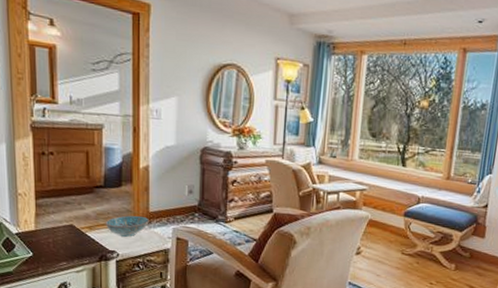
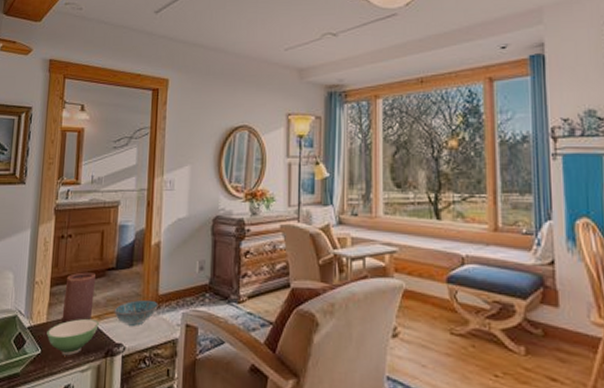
bowl: none [37,228,90,259] -> present [47,318,99,356]
candle: none [51,188,83,232] -> present [61,272,95,324]

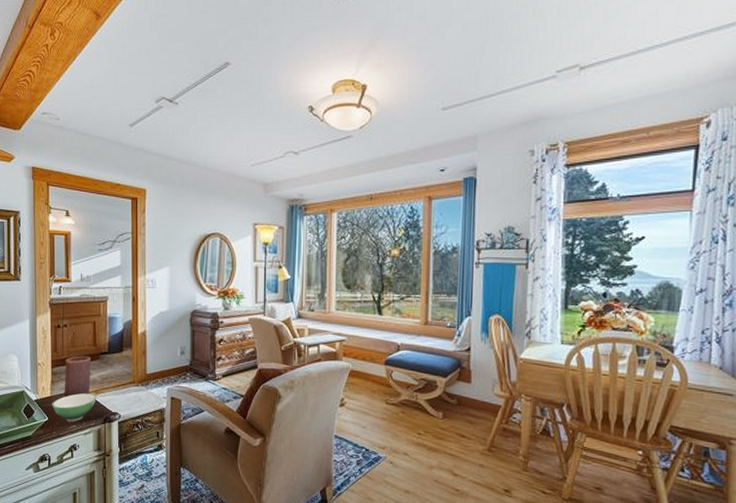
decorative bowl: present [114,299,158,326] -> none [109,378,147,399]

